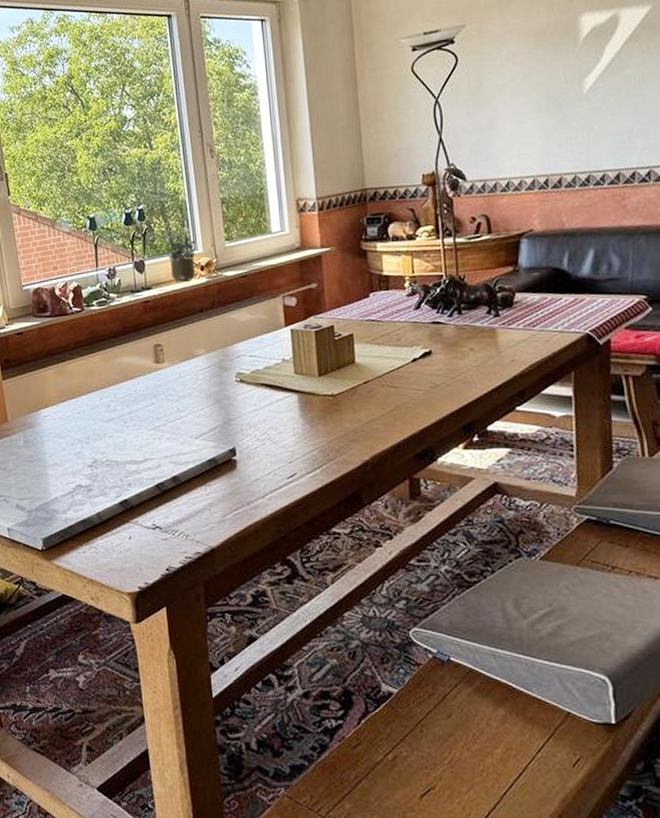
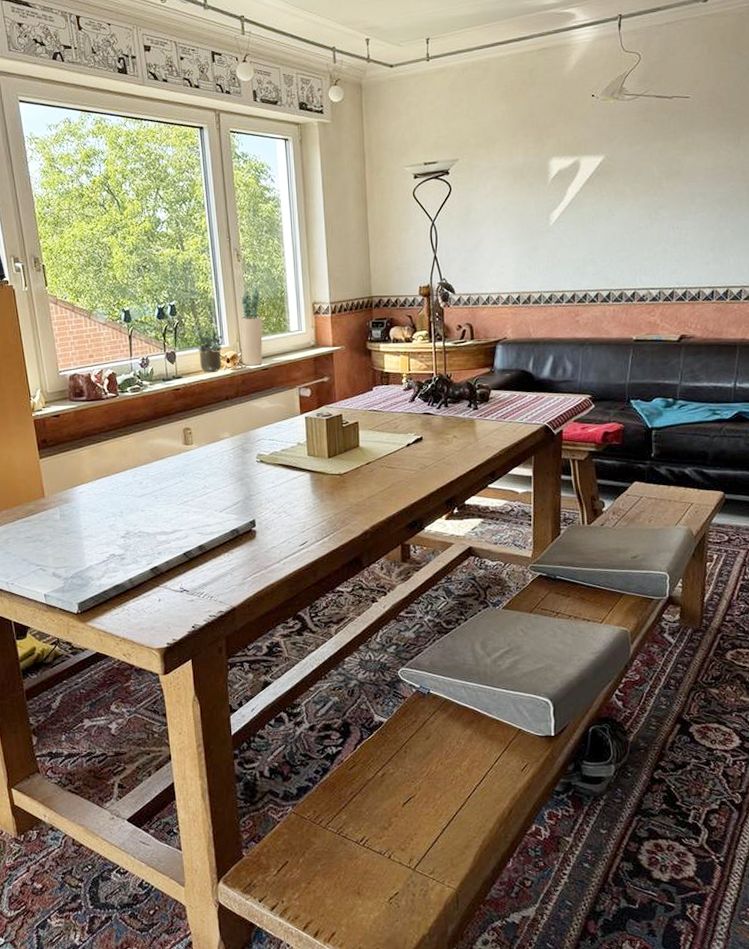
vase: none [215,180,241,274] -> present [240,283,263,366]

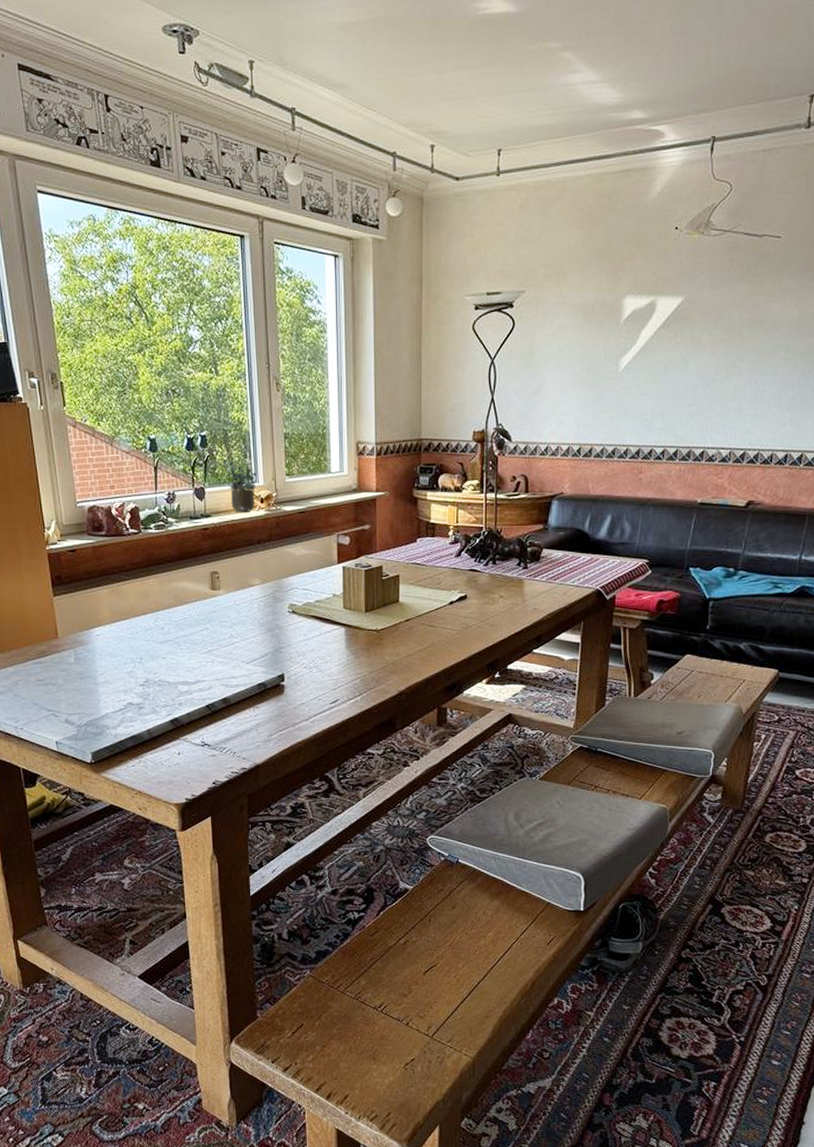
vase: present [240,283,263,366] -> none [277,417,300,508]

